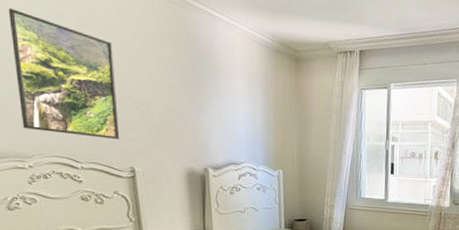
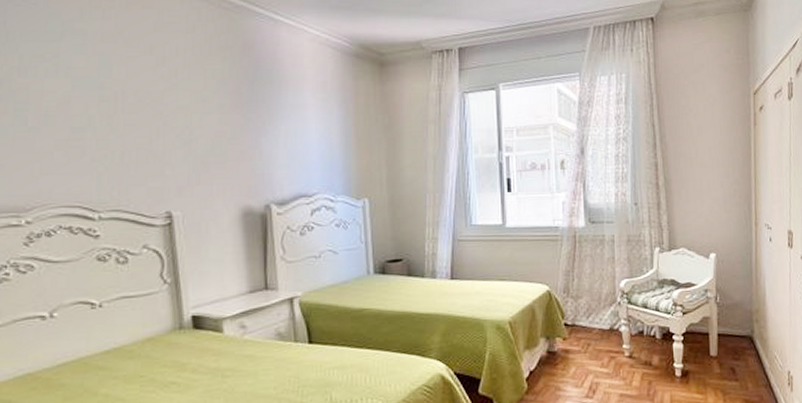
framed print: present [8,7,120,139] -> none [11,27,153,178]

